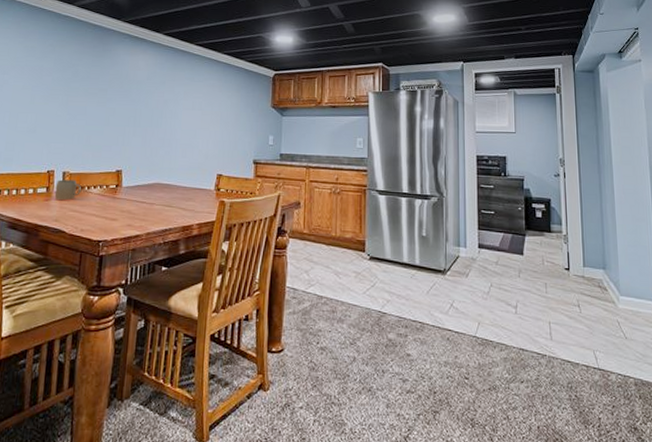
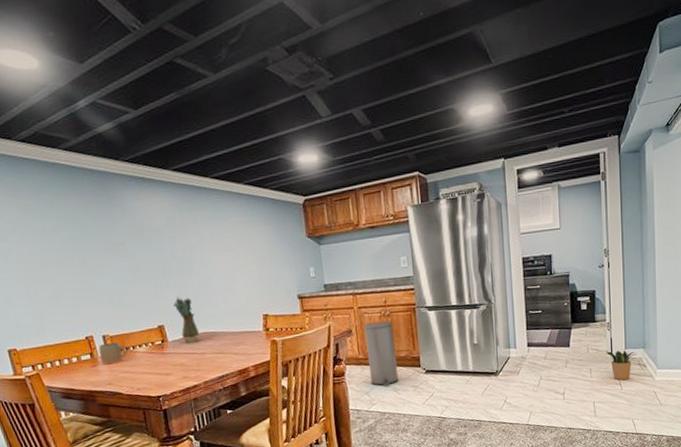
vase: none [135,144,154,193] -> present [173,296,200,344]
pedal bin: none [312,197,342,266] -> present [364,320,399,386]
potted plant: none [562,265,597,303] -> present [605,350,637,381]

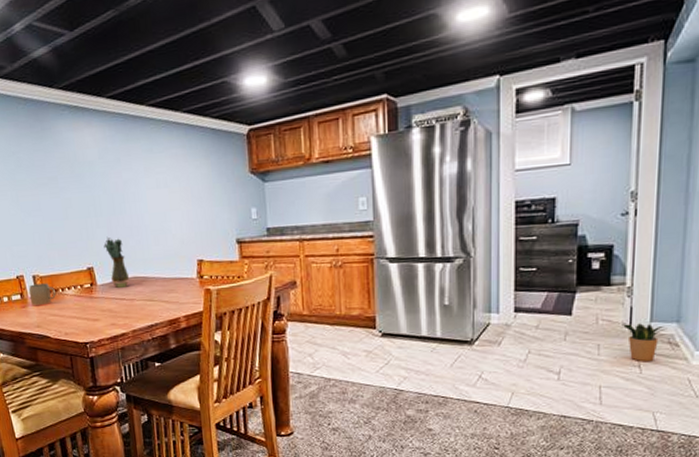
pedal bin: present [364,320,399,386] -> none [311,271,349,347]

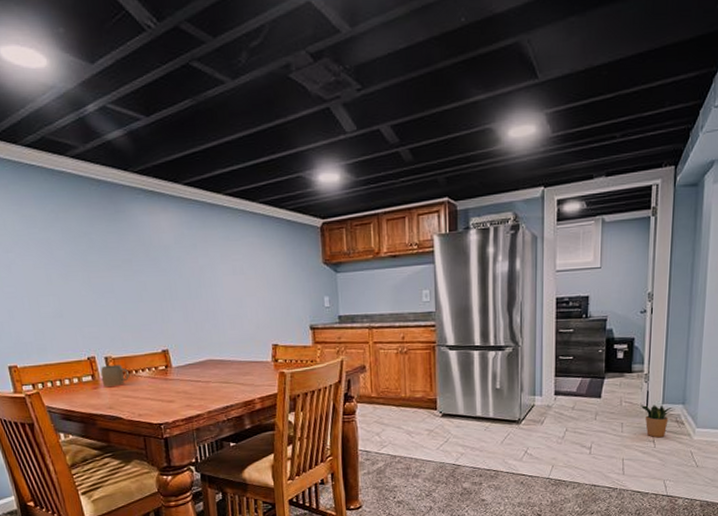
vase: present [103,236,130,289] -> none [179,320,206,371]

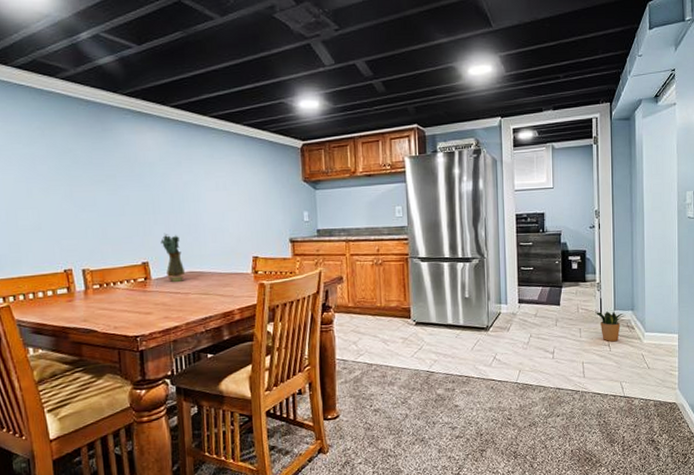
mug: present [100,365,130,388] -> none [76,277,108,300]
vase: none [179,320,206,371] -> present [160,233,186,283]

